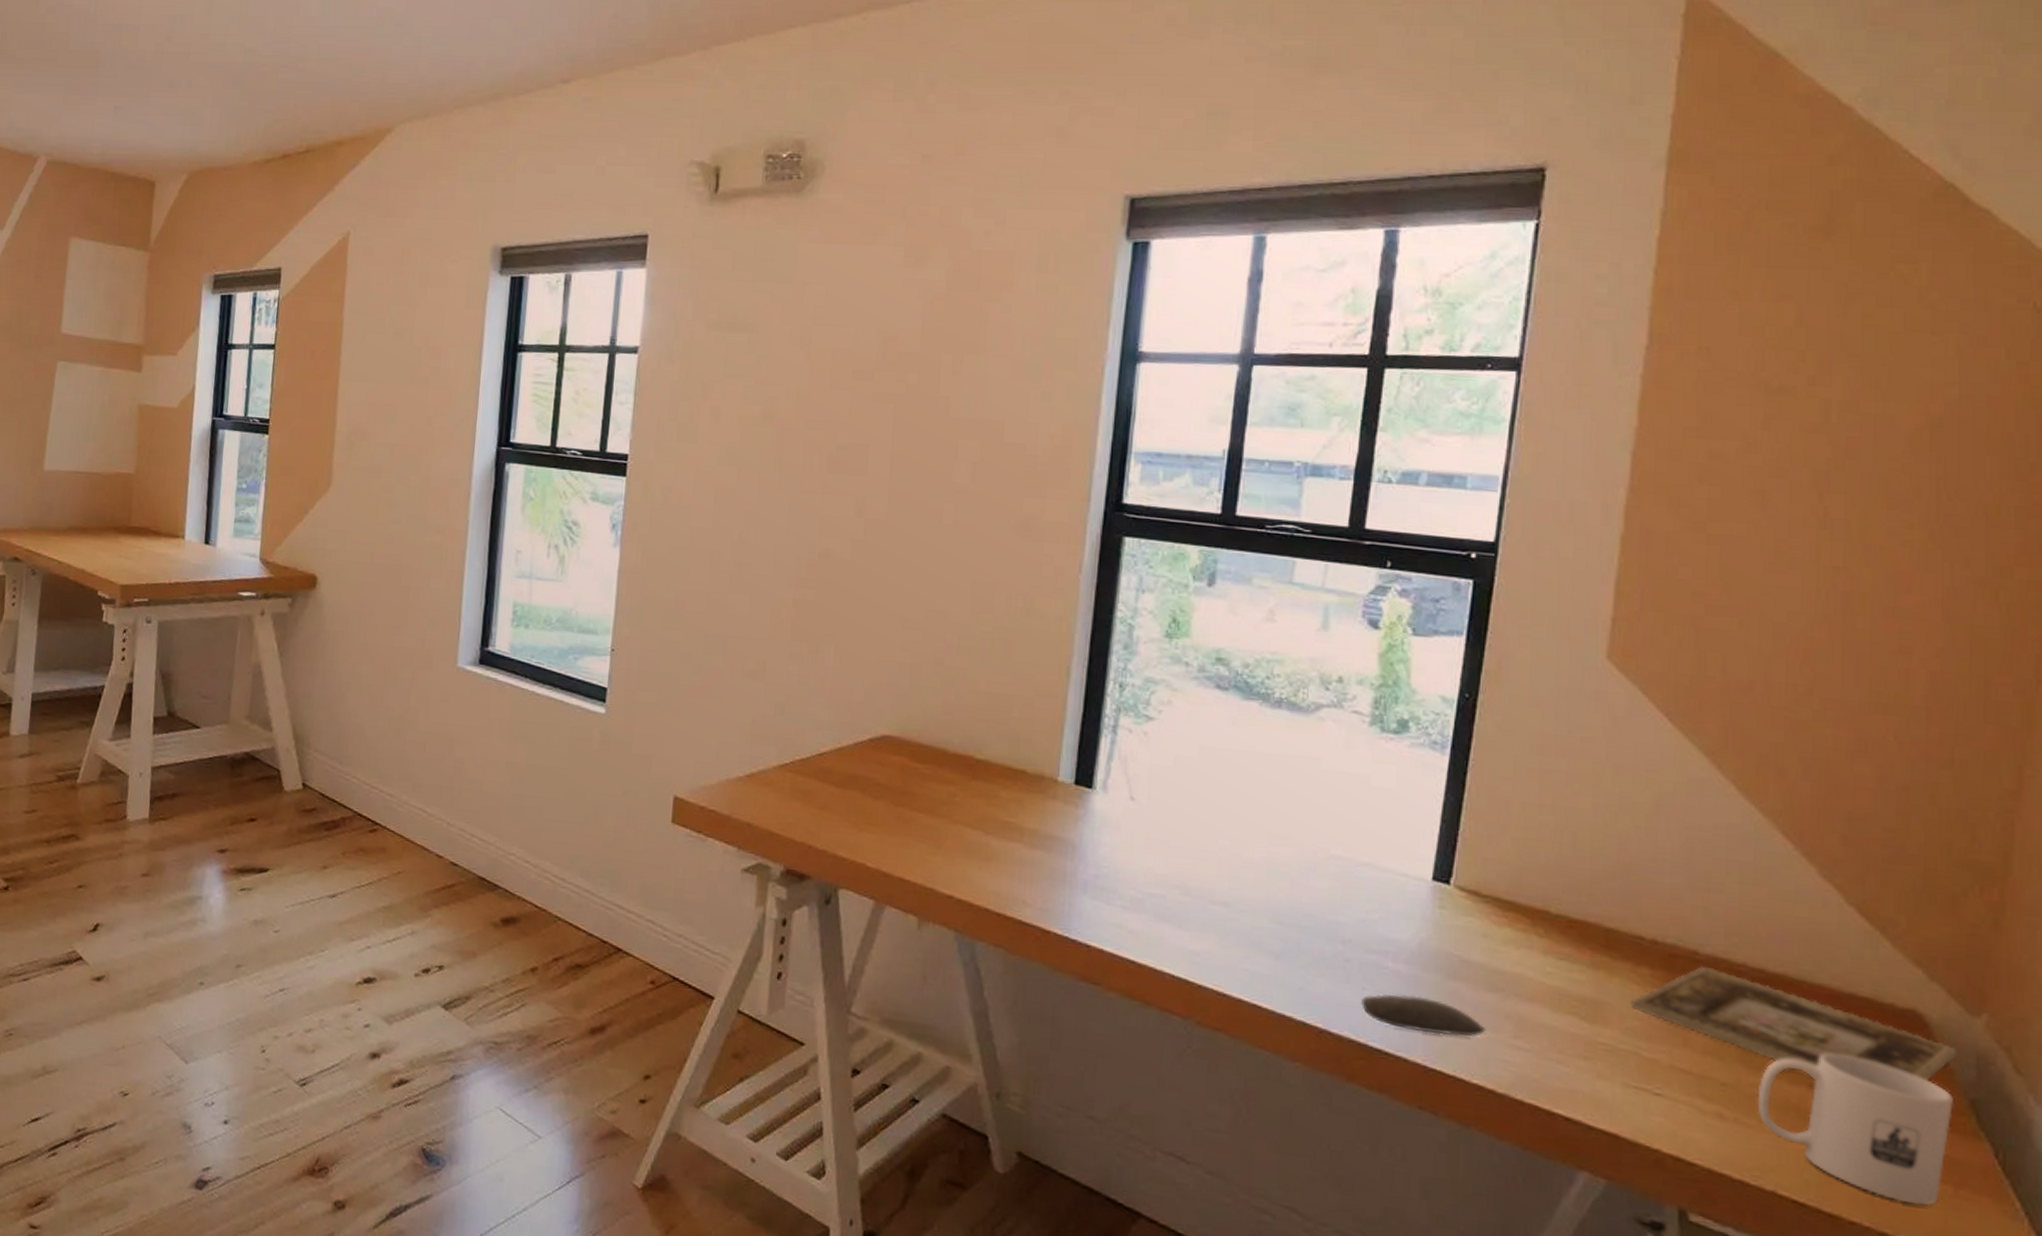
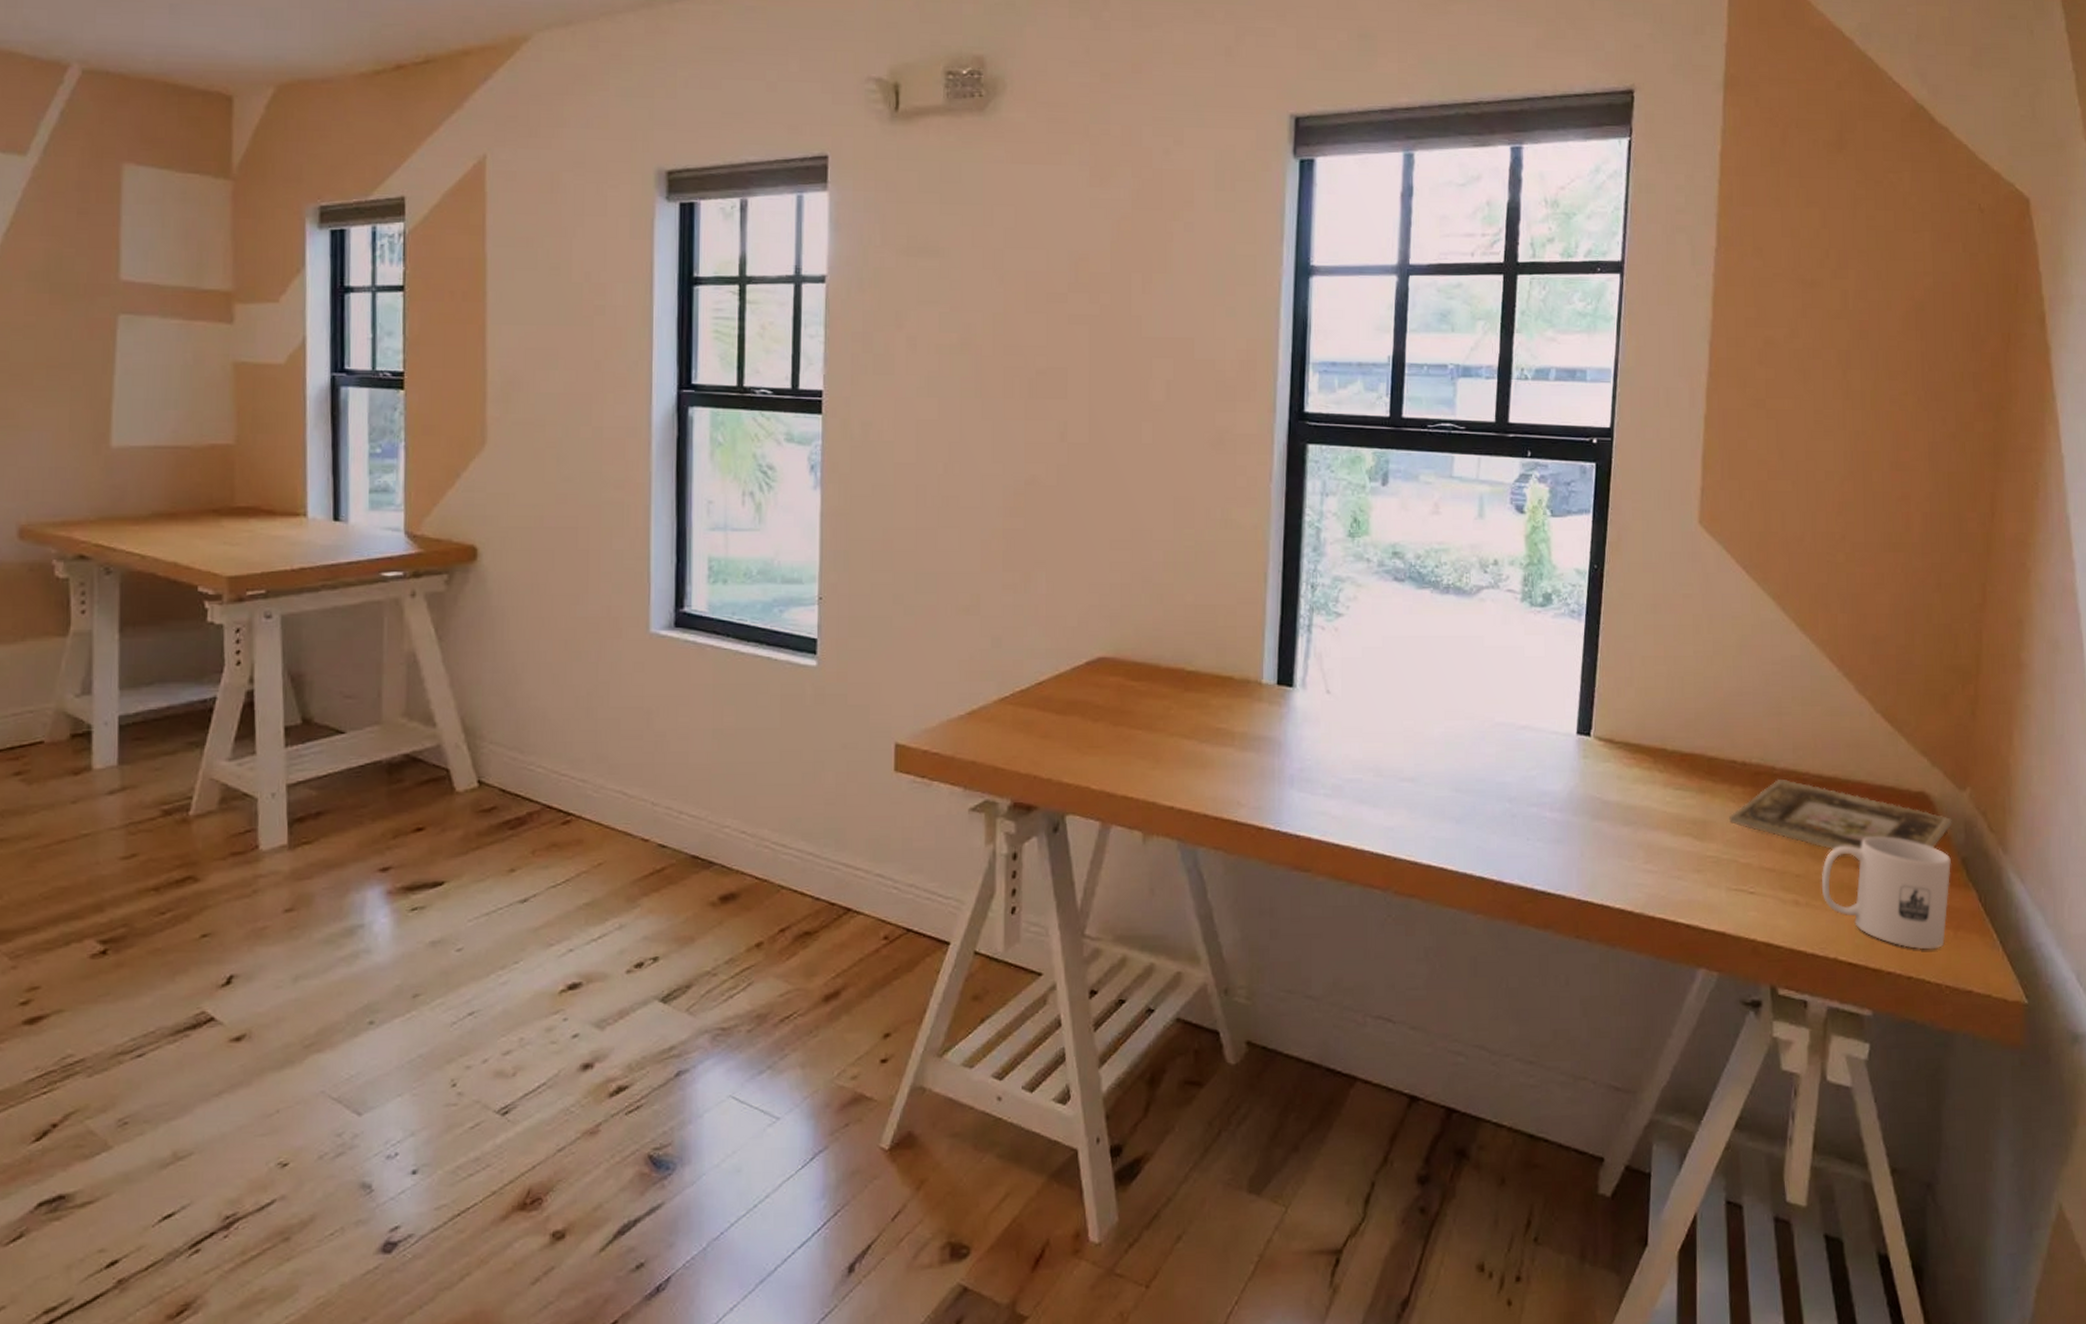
computer mouse: present [1360,994,1486,1036] -> none [1526,838,1624,870]

